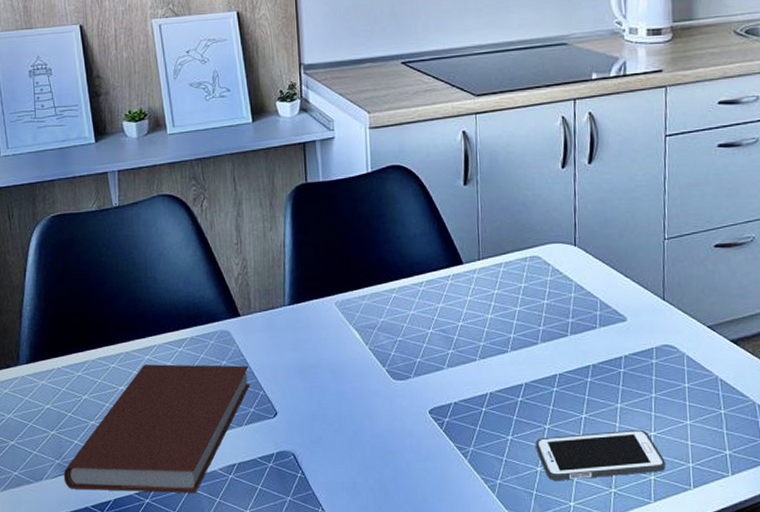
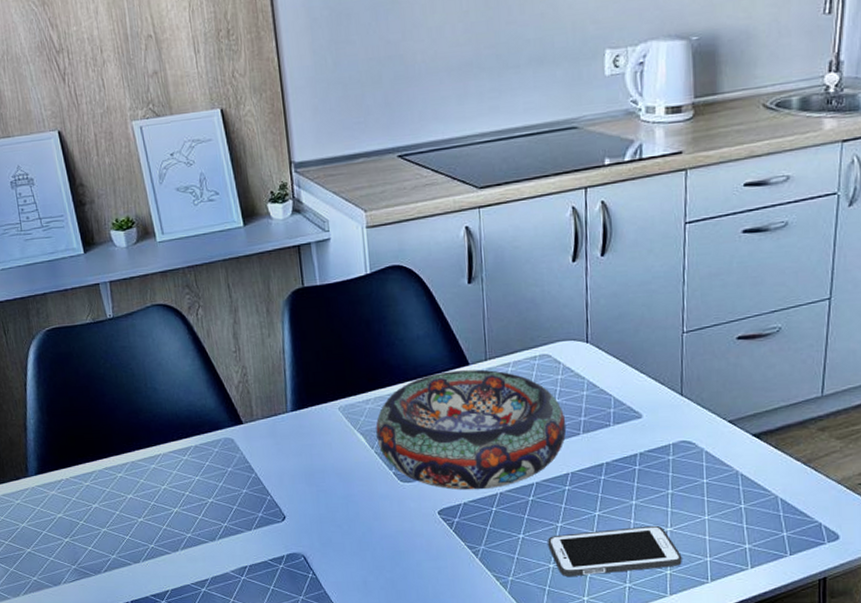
book: present [63,364,250,494] -> none [80,472,257,595]
decorative bowl: none [371,269,555,390] -> present [376,369,567,490]

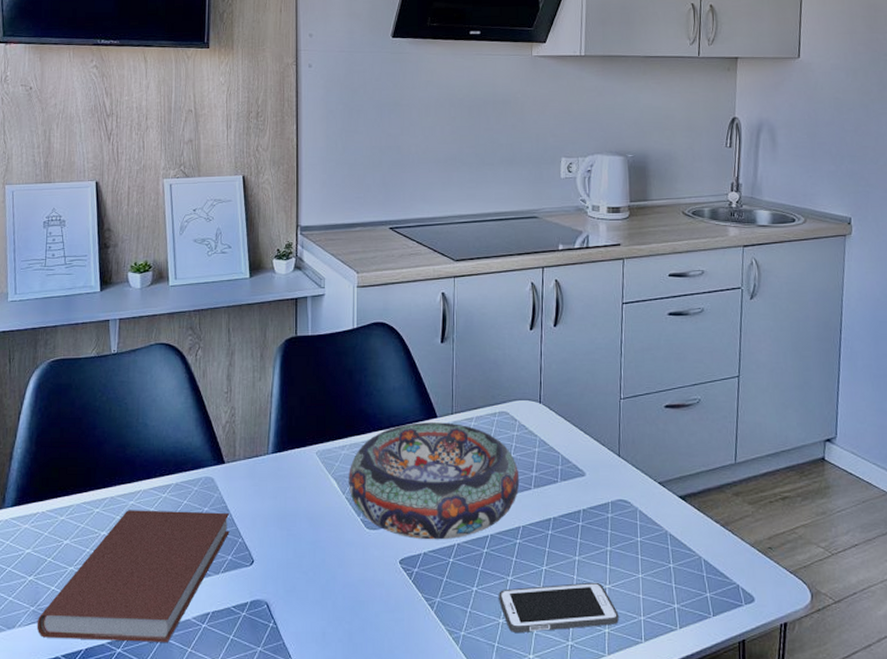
book: none [80,472,257,595] -> present [36,510,230,643]

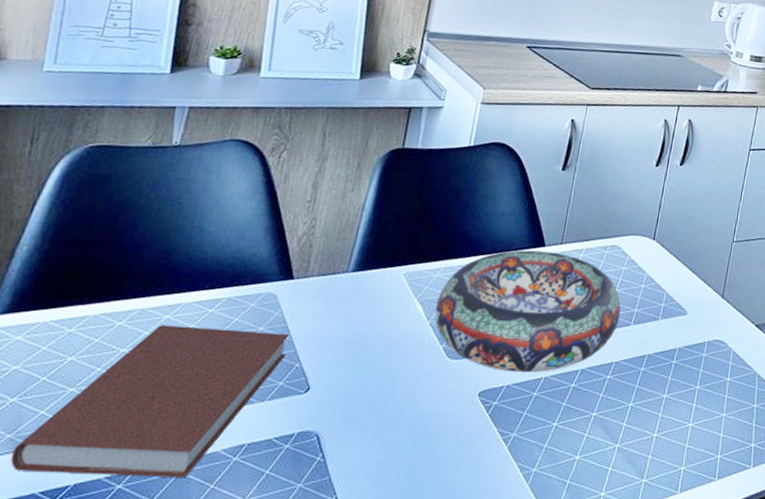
cell phone: present [499,582,619,632] -> none [578,420,697,469]

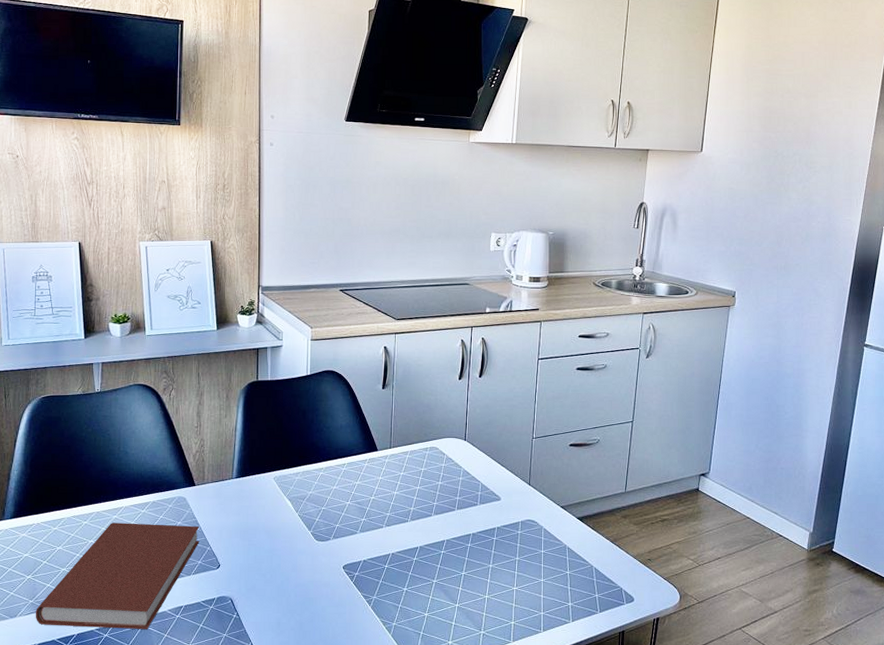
decorative bowl: present [435,250,621,373] -> none [301,455,446,550]

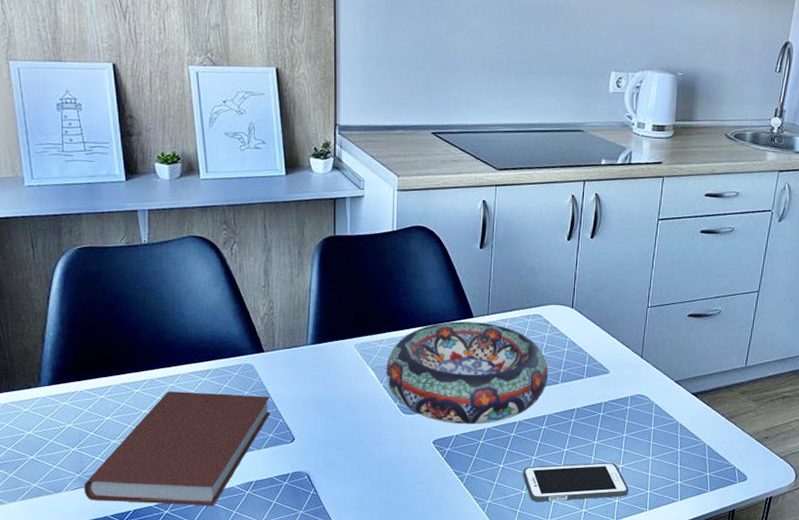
decorative bowl: none [301,455,446,550] -> present [386,321,549,425]
cell phone: none [425,585,523,624] -> present [523,462,629,502]

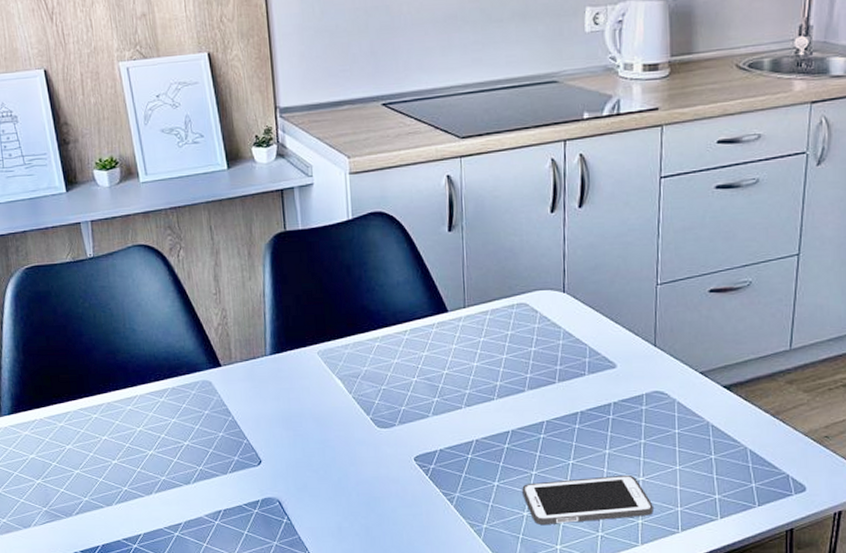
book: present [83,391,271,506] -> none [51,414,234,539]
decorative bowl: present [386,321,549,425] -> none [354,317,542,437]

